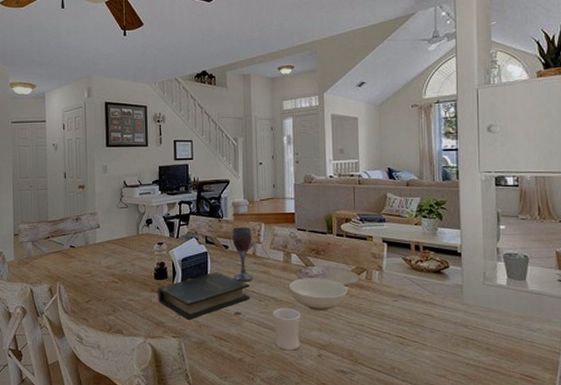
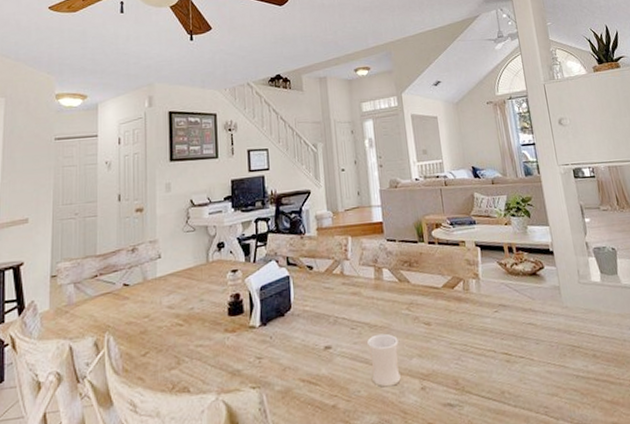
book: present [157,272,250,320] -> none [231,299,341,363]
cup: present [231,227,253,281] -> none [315,242,343,307]
bowl: present [288,278,348,311] -> none [382,293,447,334]
plate: present [296,265,361,286] -> none [389,279,458,301]

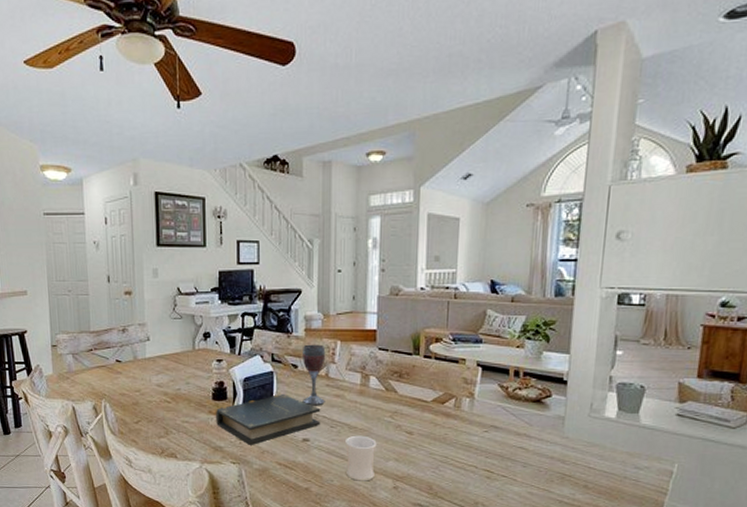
book: none [231,299,341,363] -> present [215,394,321,445]
cup: none [315,242,343,307] -> present [301,344,326,405]

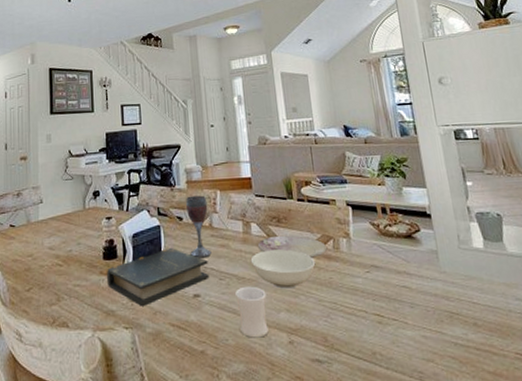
bowl: none [365,403,433,441] -> present [250,249,316,289]
plate: none [374,390,448,414] -> present [257,235,328,258]

